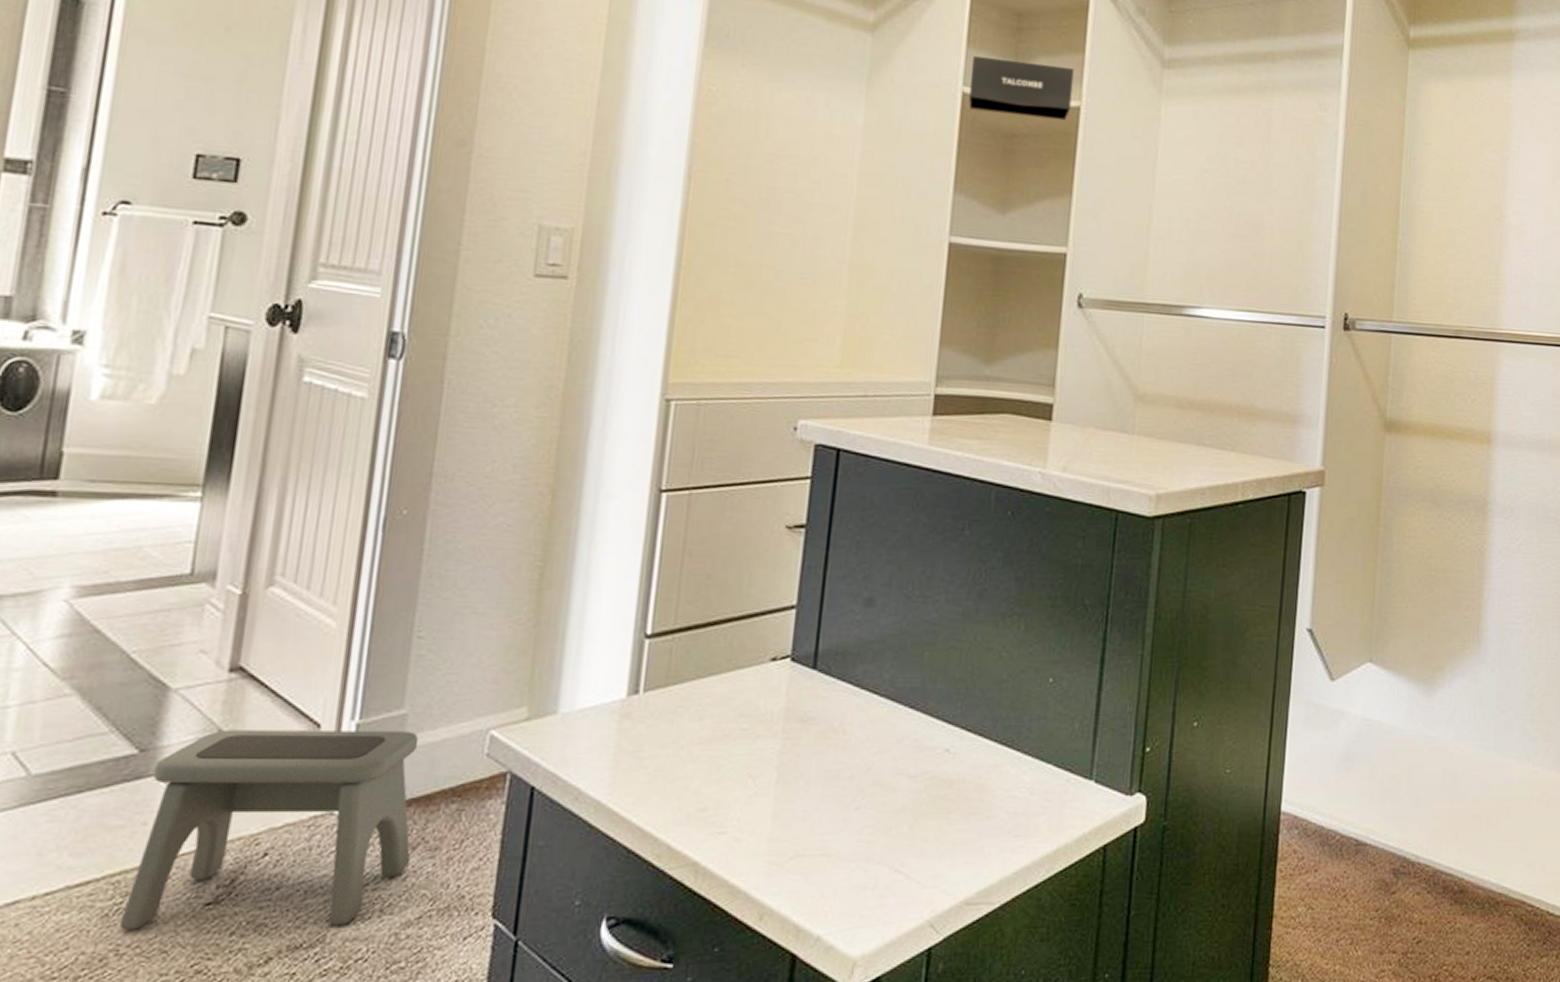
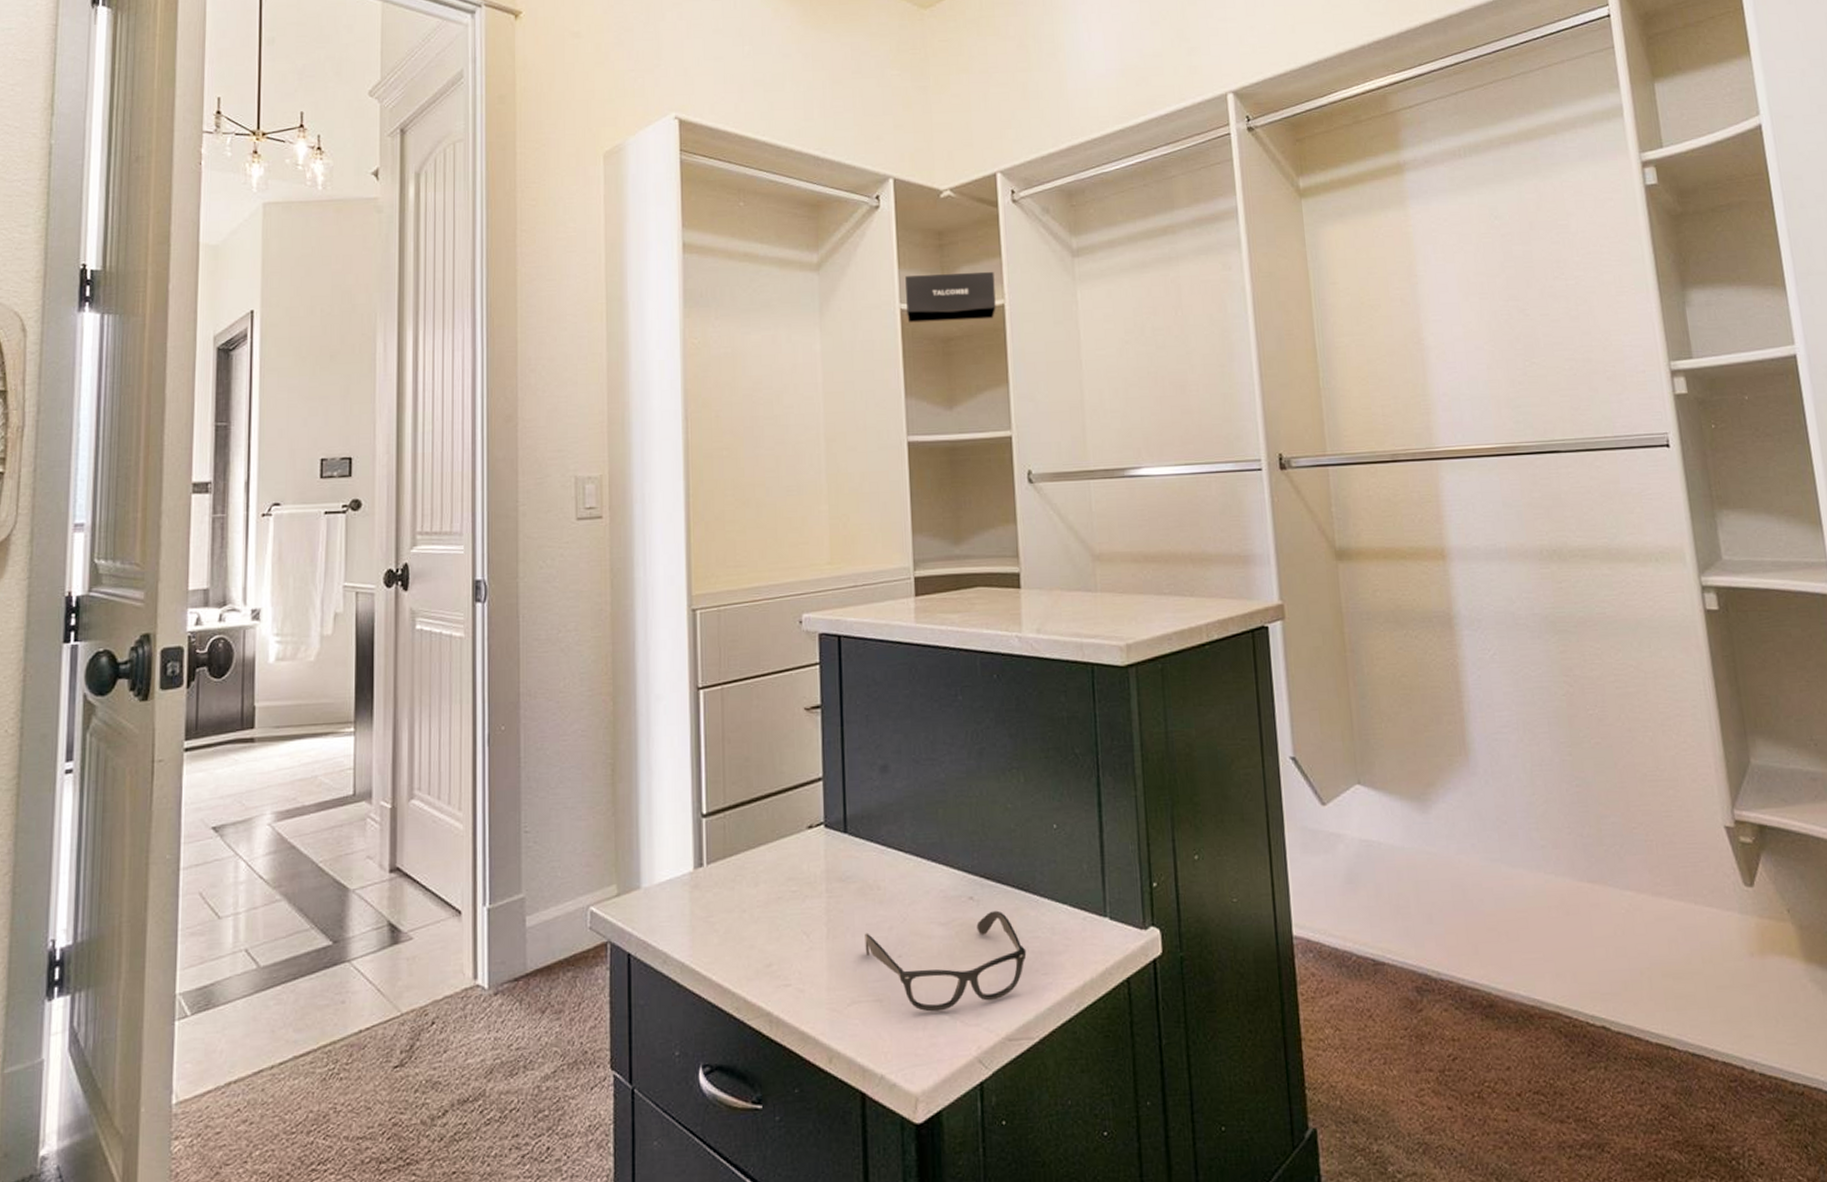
step stool: present [119,730,419,930] -> none [334,912,542,1091]
sunglasses: none [818,765,1000,870] -> present [865,910,1027,1012]

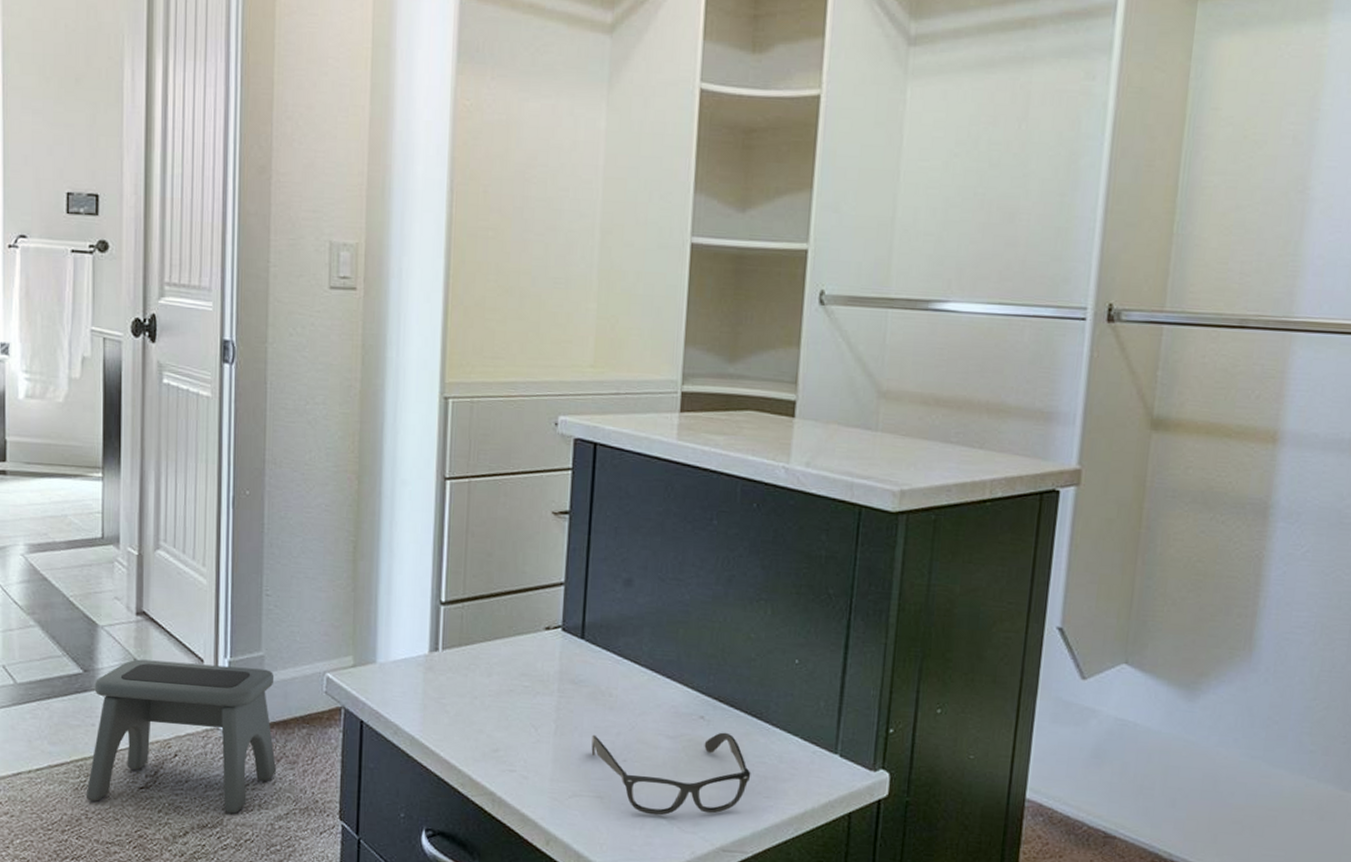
step stool: none [334,912,542,1091] -> present [86,659,277,814]
box: present [905,271,996,323] -> none [707,50,814,111]

